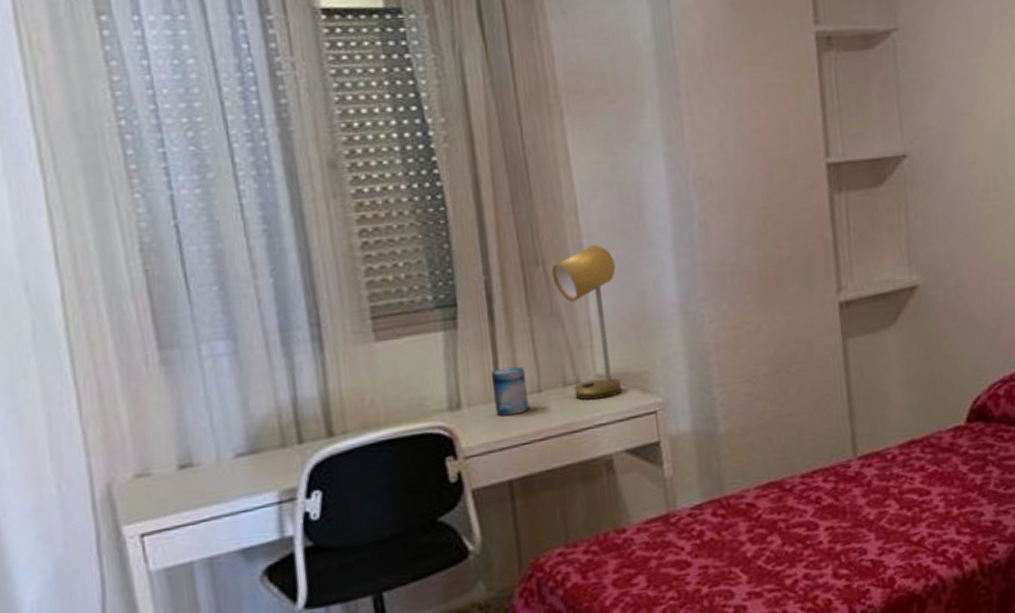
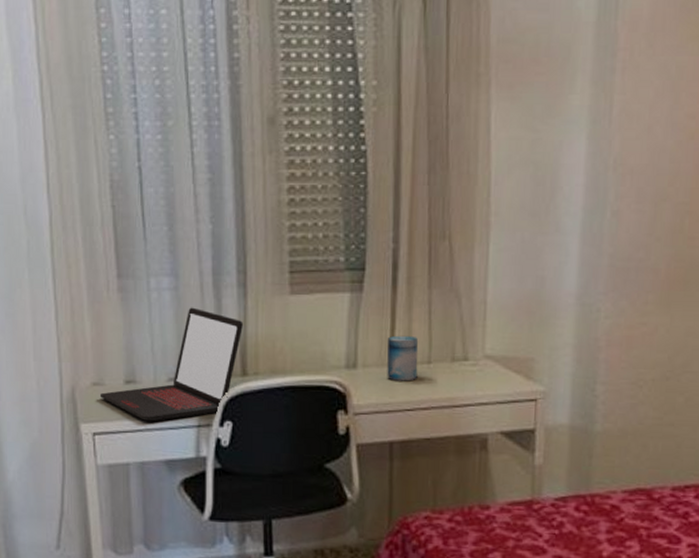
laptop: none [145,370,323,508] -> present [99,307,243,421]
desk lamp: present [551,245,622,400] -> none [456,224,519,379]

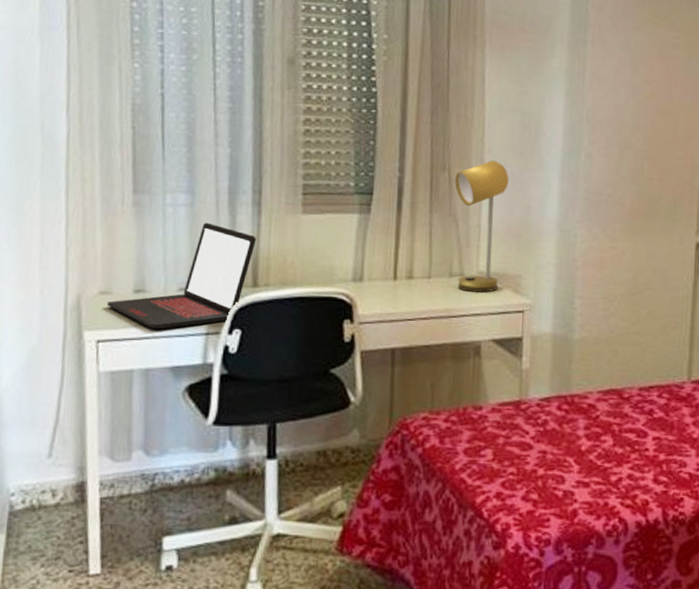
beverage can: present [386,335,418,381] -> none [390,252,420,294]
desk lamp: none [456,224,519,379] -> present [455,160,509,293]

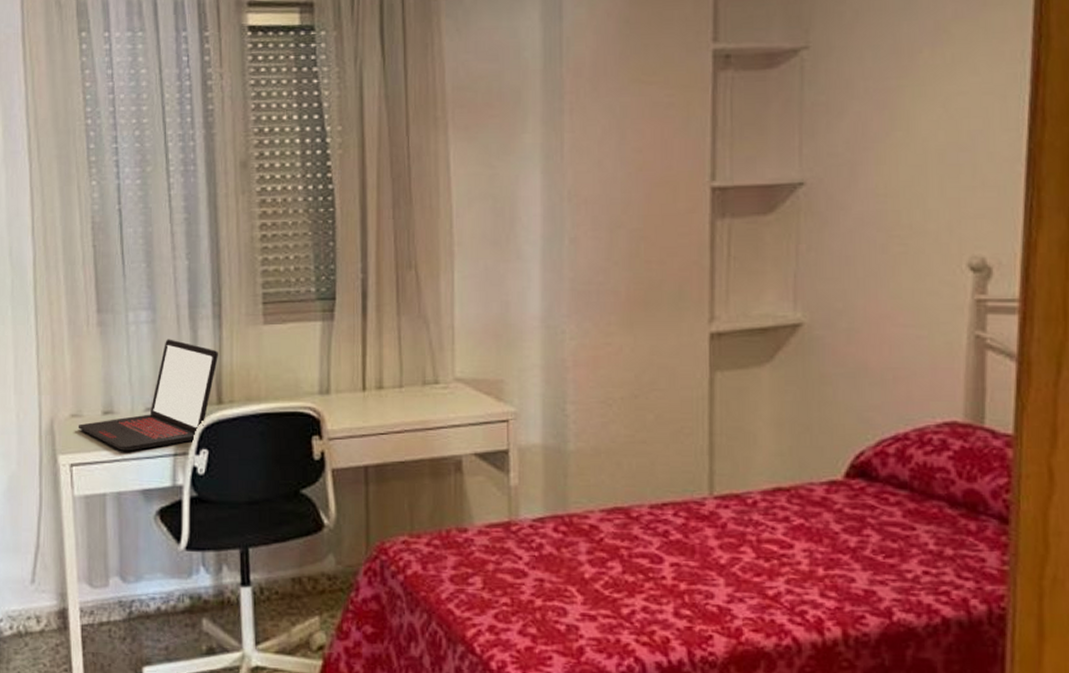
desk lamp: present [455,160,509,293] -> none [423,253,483,401]

